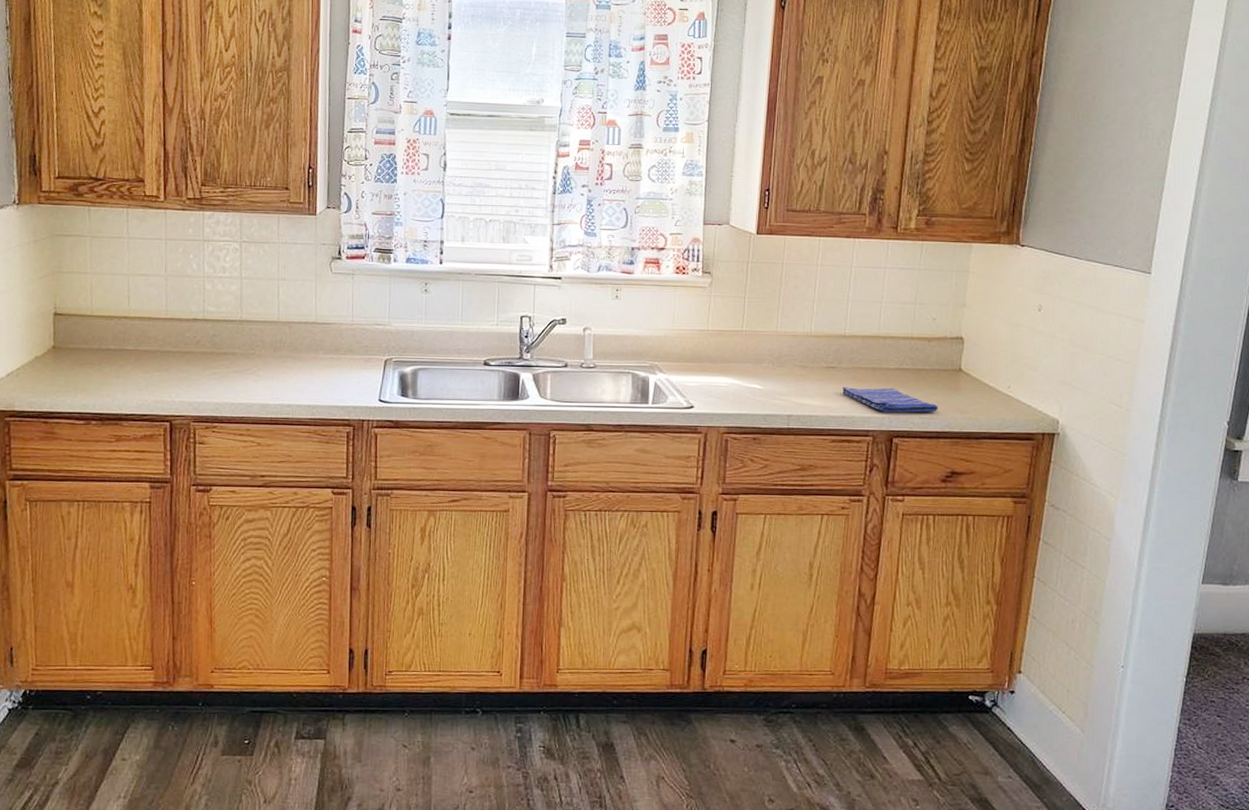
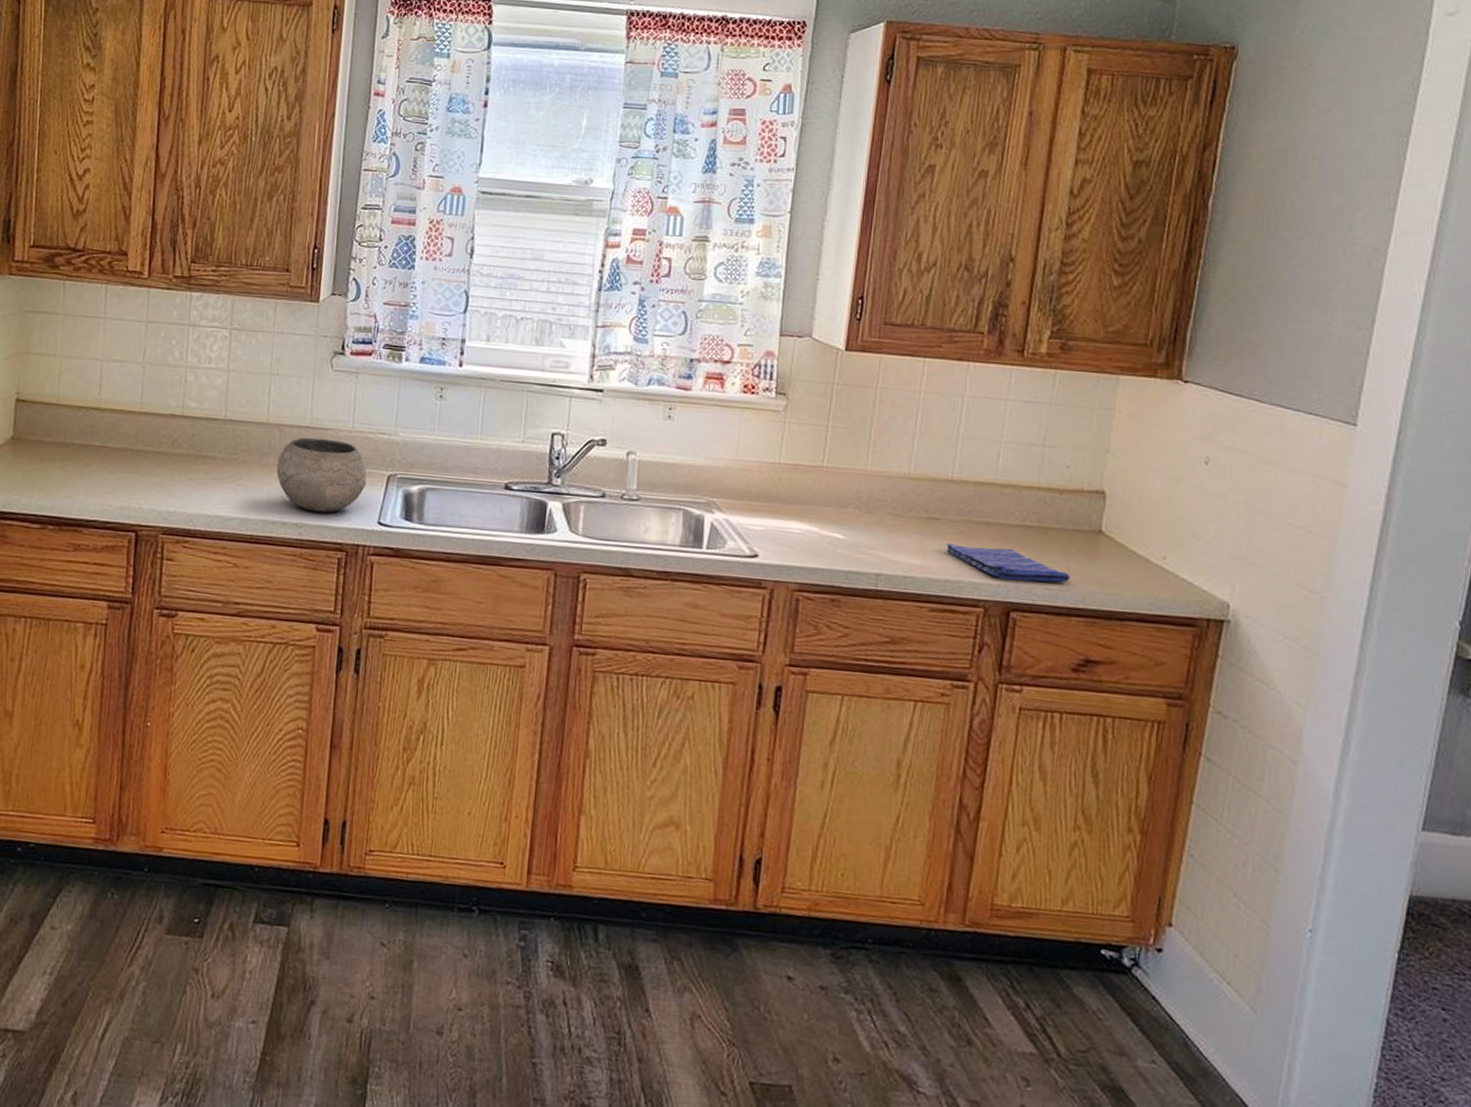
bowl: none [289,331,367,394] -> present [276,437,367,513]

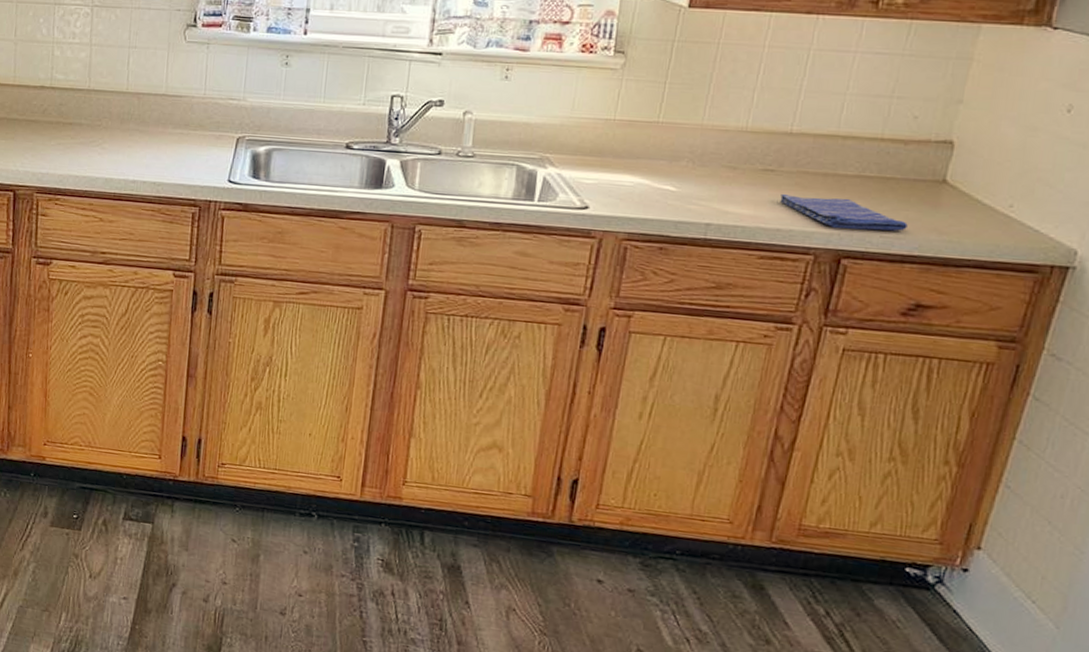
bowl: present [276,437,367,513] -> none [136,104,218,172]

